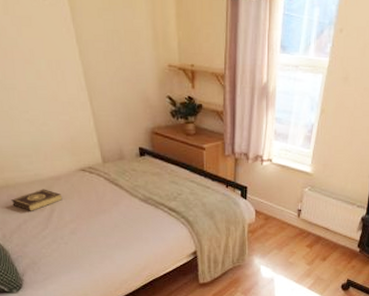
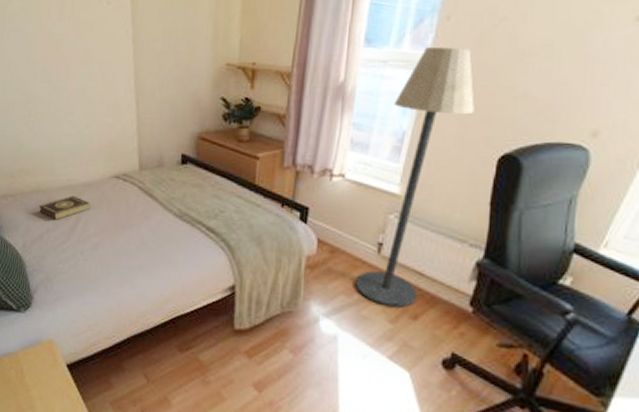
floor lamp: none [284,55,360,254] -> present [355,47,475,308]

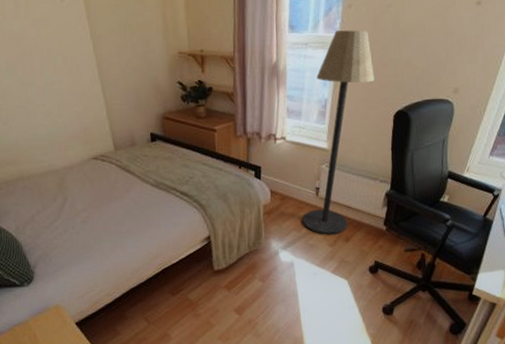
book: present [38,195,91,220] -> none [25,179,75,202]

